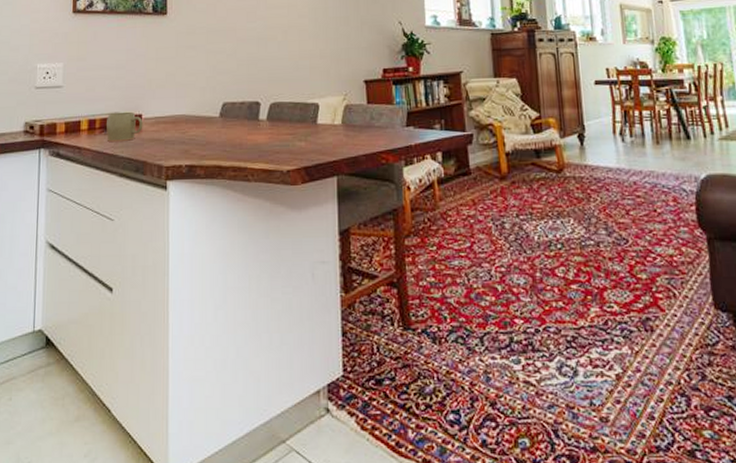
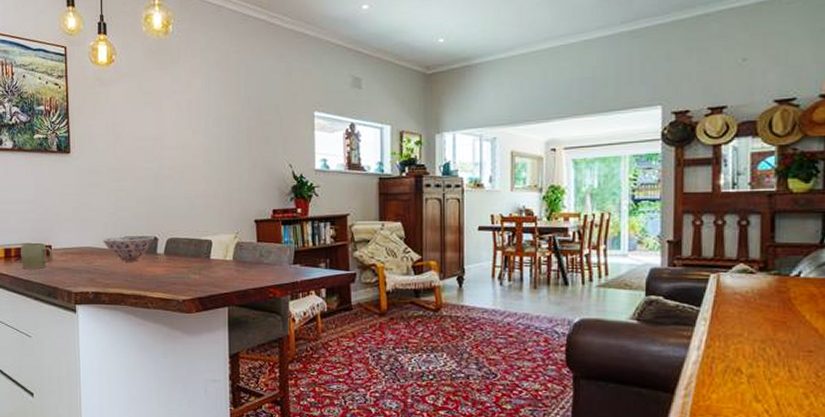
bowl: none [199,100,256,130] -> present [103,236,154,262]

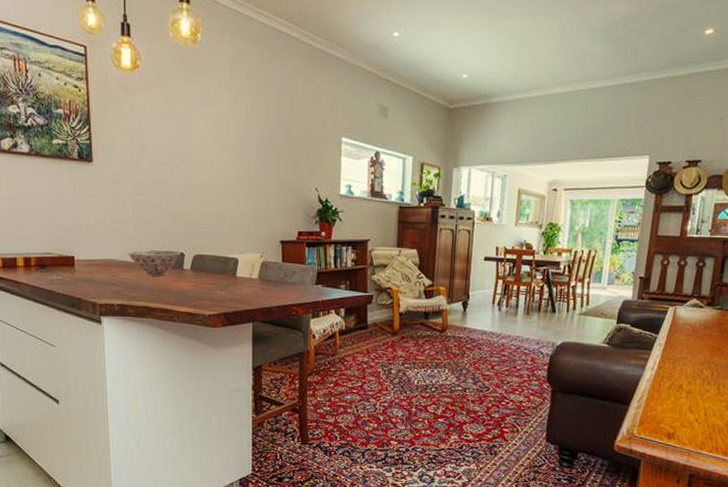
mug: present [21,242,53,270] -> none [41,252,76,280]

